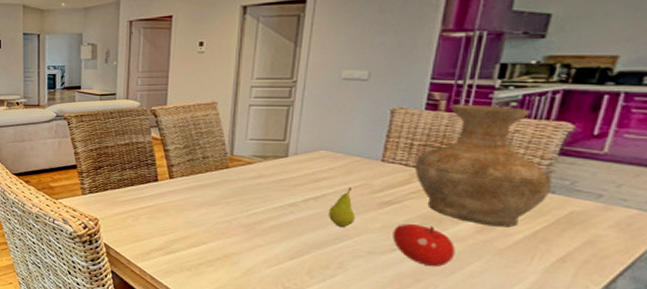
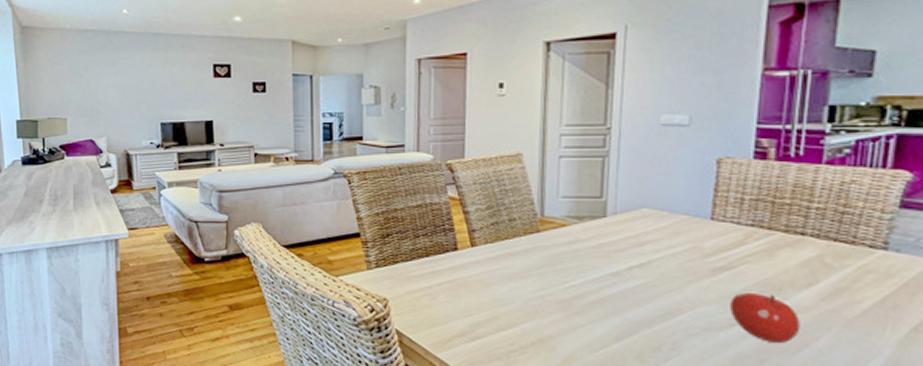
fruit: present [329,187,356,228] -> none [657,251,688,300]
vase: present [414,104,552,228] -> none [747,151,896,293]

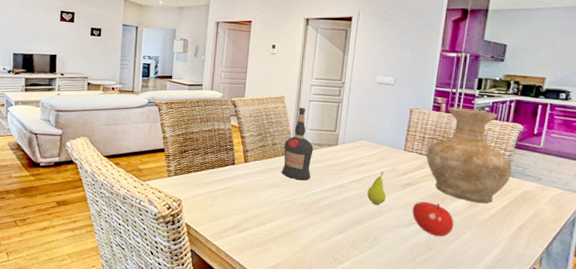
liquor bottle: none [524,166,570,268] -> present [281,107,313,181]
fruit: none [657,251,688,300] -> present [367,171,387,206]
vase: none [747,151,896,293] -> present [426,107,512,204]

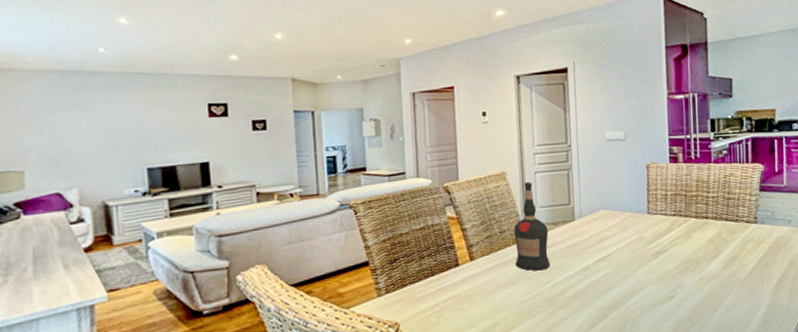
fruit: present [367,171,387,206] -> none [616,242,638,284]
fruit: present [412,201,454,237] -> none [667,268,714,308]
vase: present [426,107,512,204] -> none [671,154,762,260]

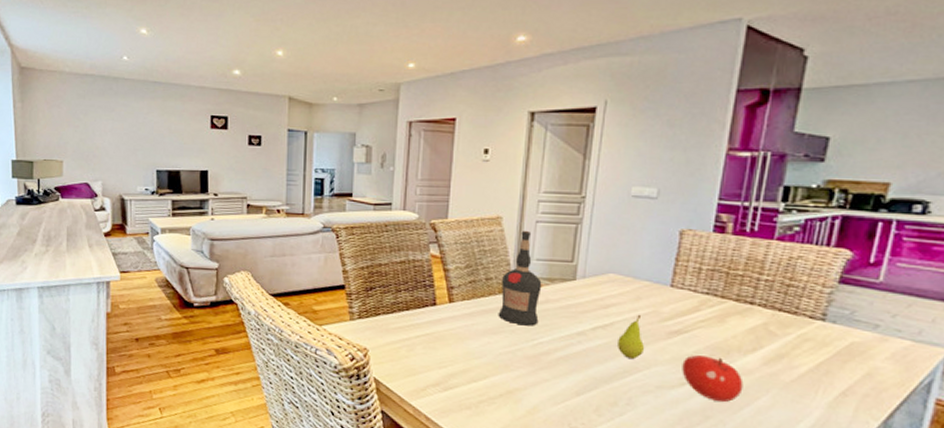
fruit: none [616,242,638,284] -> present [618,314,645,360]
fruit: none [667,268,714,308] -> present [682,355,744,403]

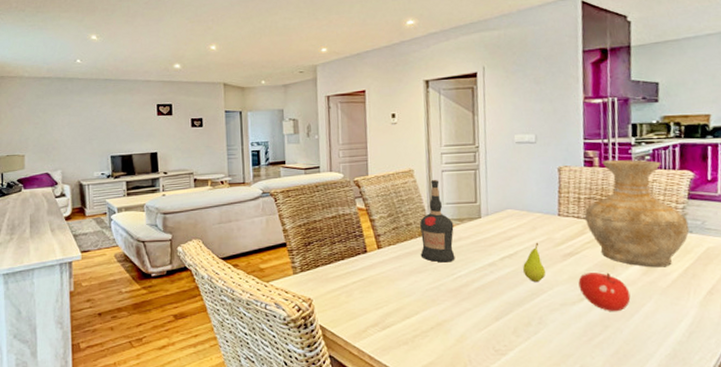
vase: none [702,227,834,359] -> present [584,159,690,268]

